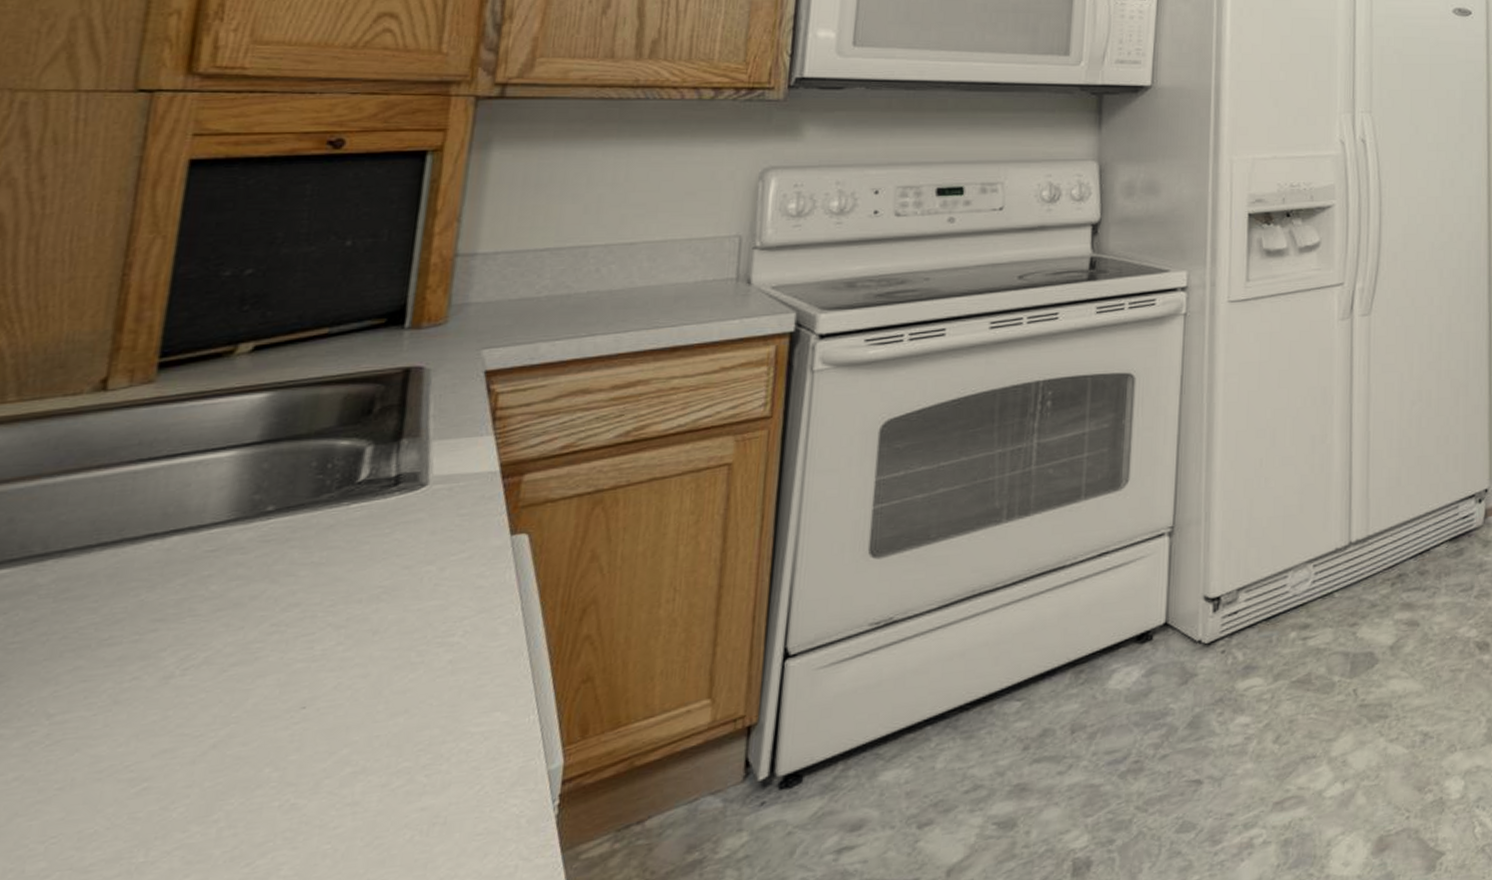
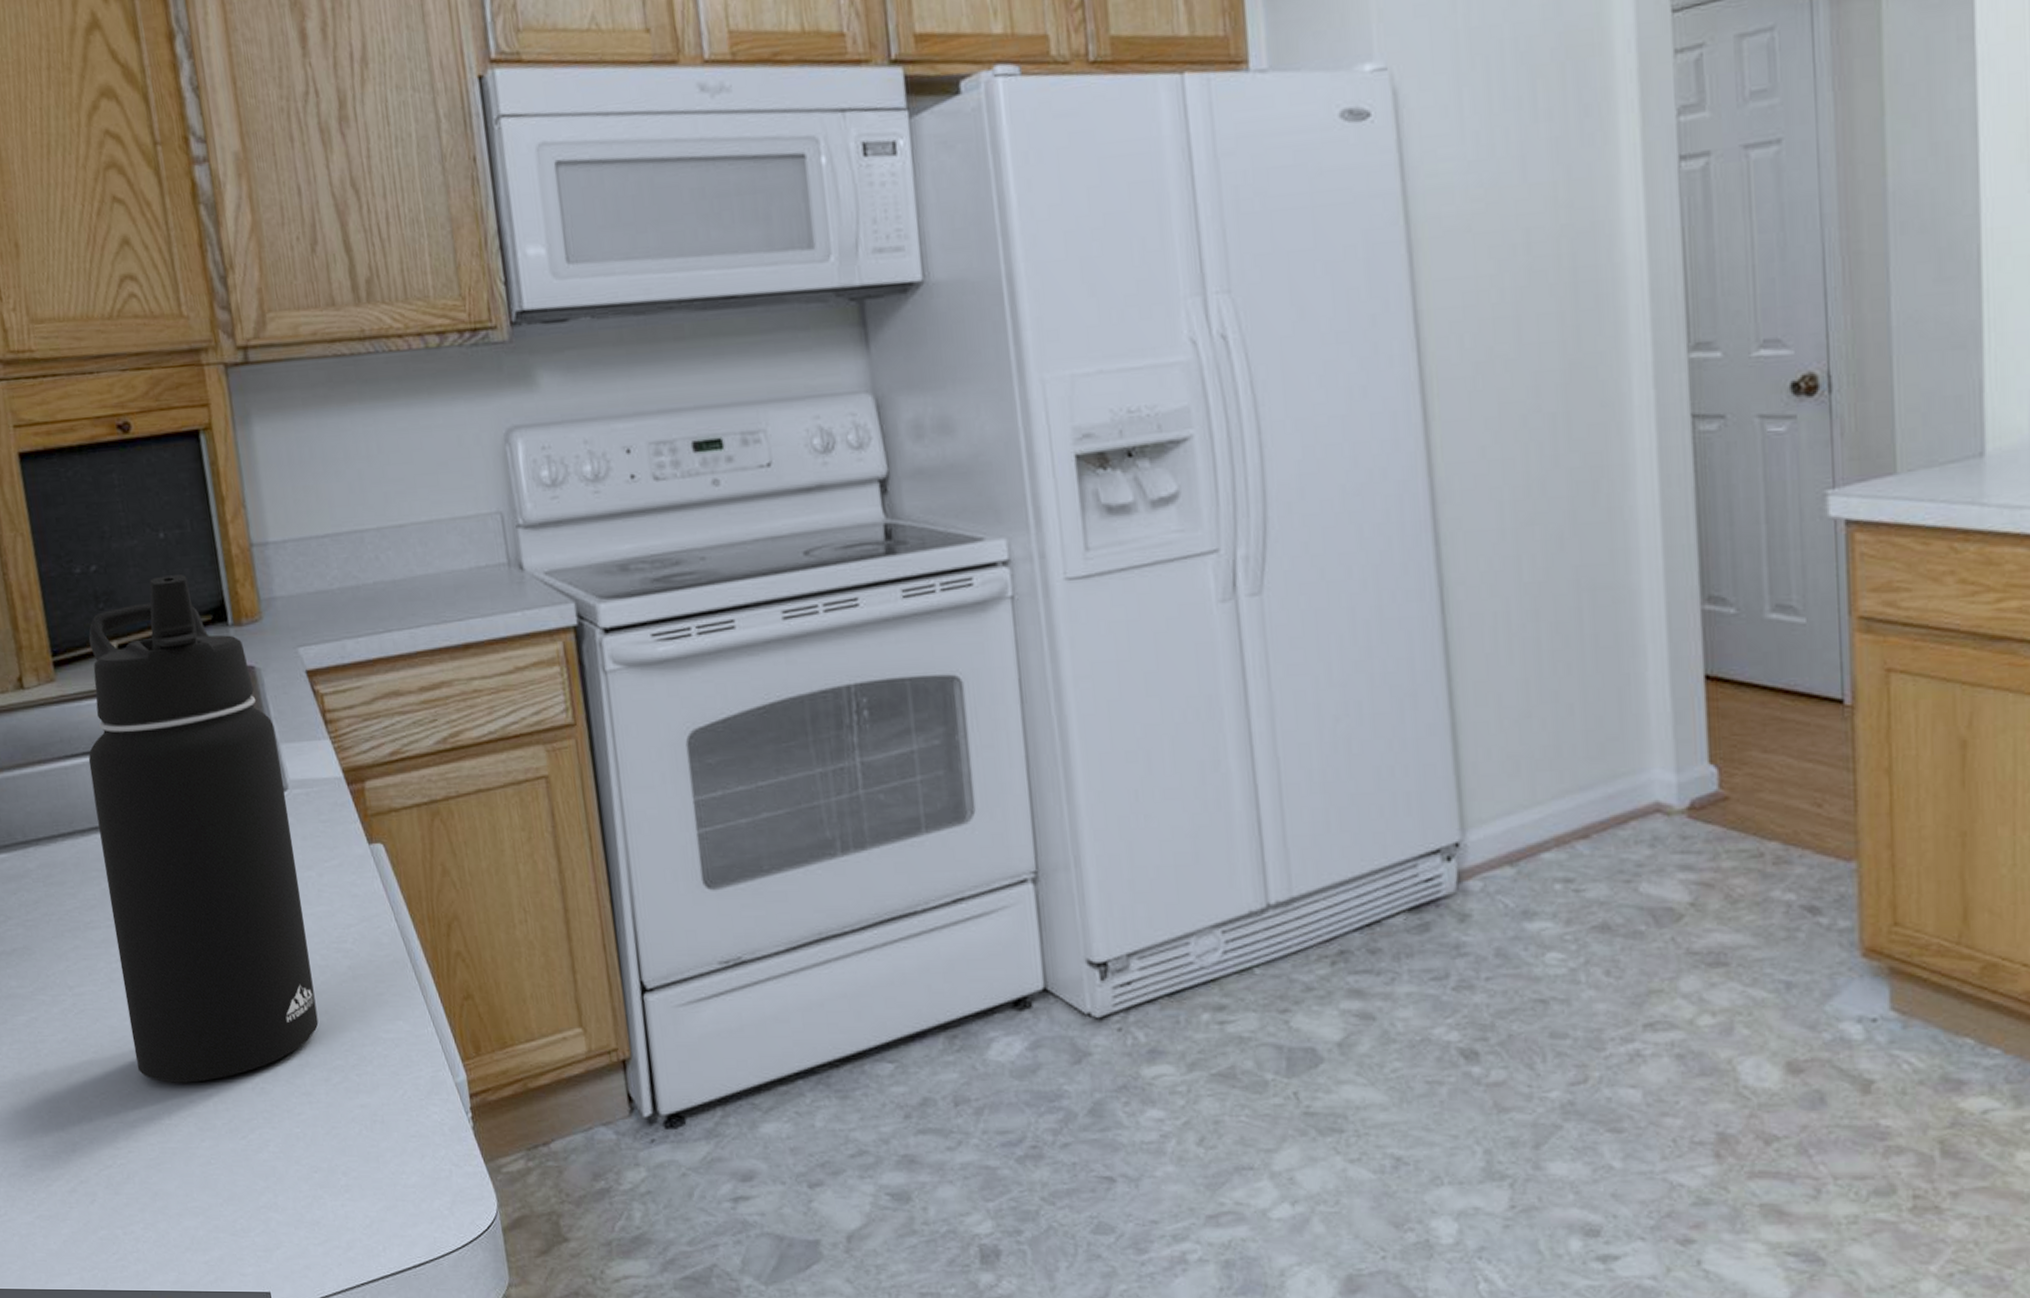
water bottle: none [118,280,430,813] -> present [88,575,319,1083]

